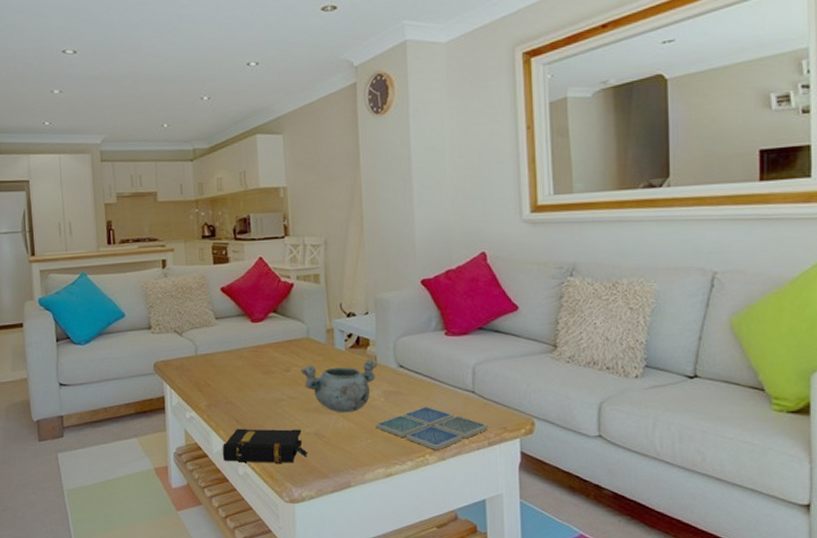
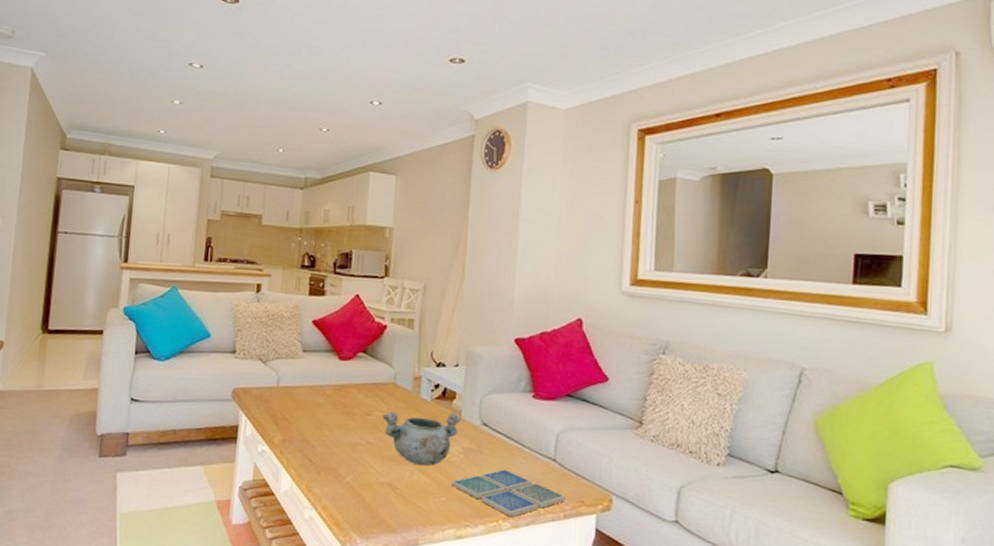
book: present [222,428,308,465] -> none [289,468,379,513]

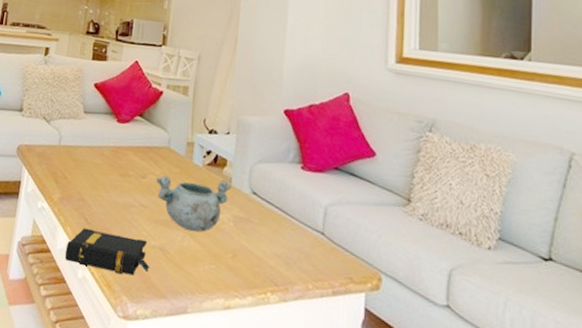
book: none [289,468,379,513] -> present [64,227,150,276]
drink coaster: present [451,468,567,518] -> none [220,239,335,291]

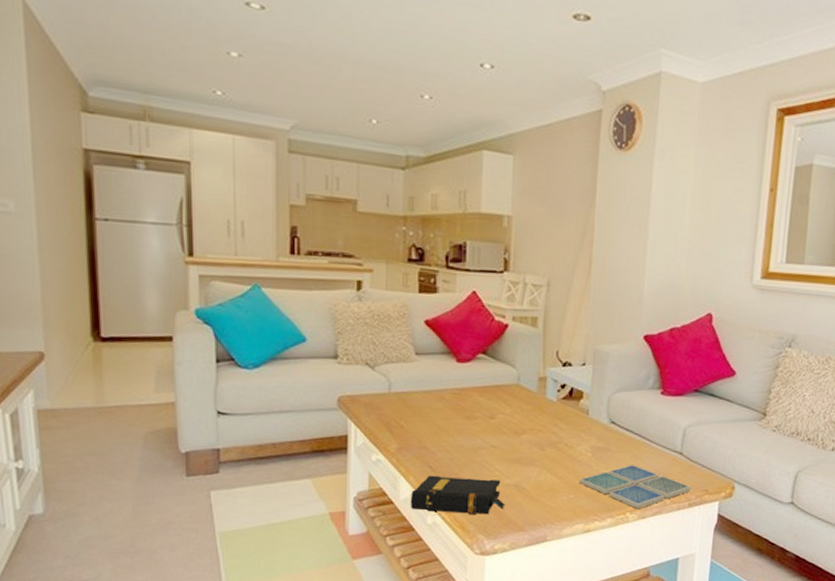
decorative bowl: present [156,175,232,232] -> none [506,413,589,466]
drink coaster: none [220,239,335,291] -> present [579,464,692,509]

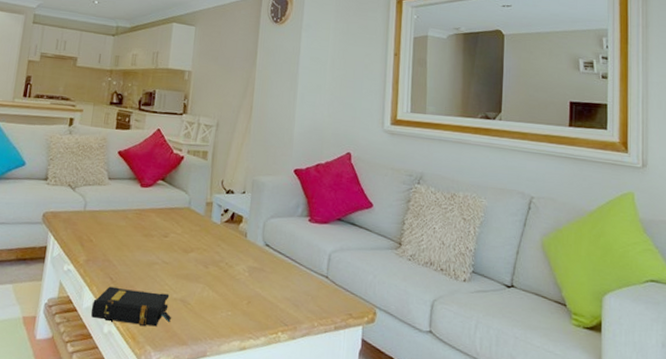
drink coaster: present [579,464,692,509] -> none [237,285,337,330]

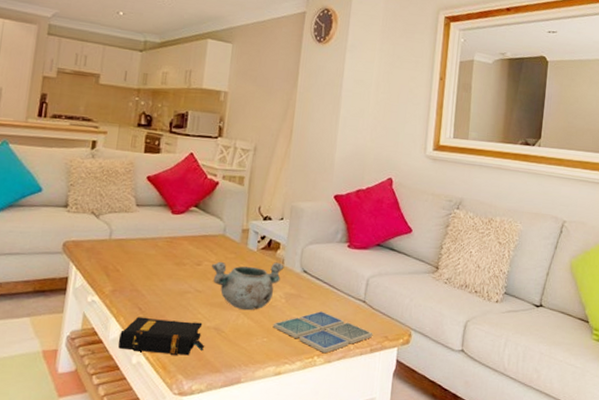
decorative bowl: none [177,233,247,284] -> present [211,261,284,311]
drink coaster: none [237,285,337,330] -> present [272,310,373,354]

